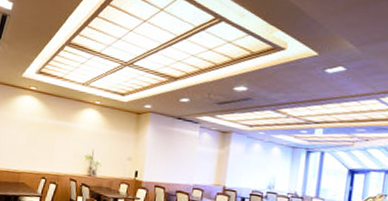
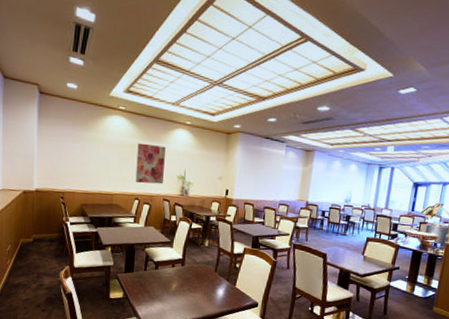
wall art: none [43,122,74,164] -> present [135,143,166,184]

